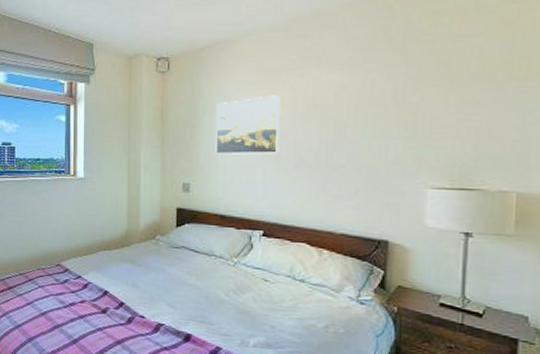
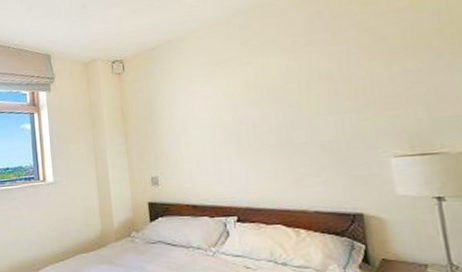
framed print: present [215,95,282,155] -> none [173,83,241,146]

